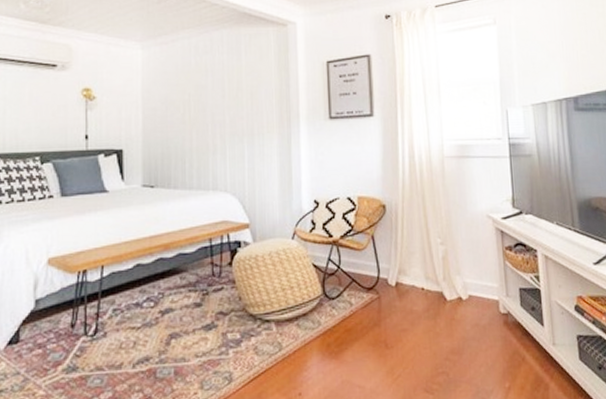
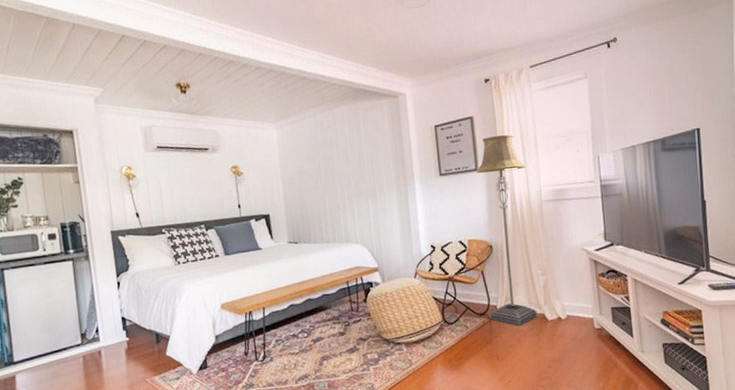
floor lamp: none [371,77,434,305] -> present [476,134,537,326]

